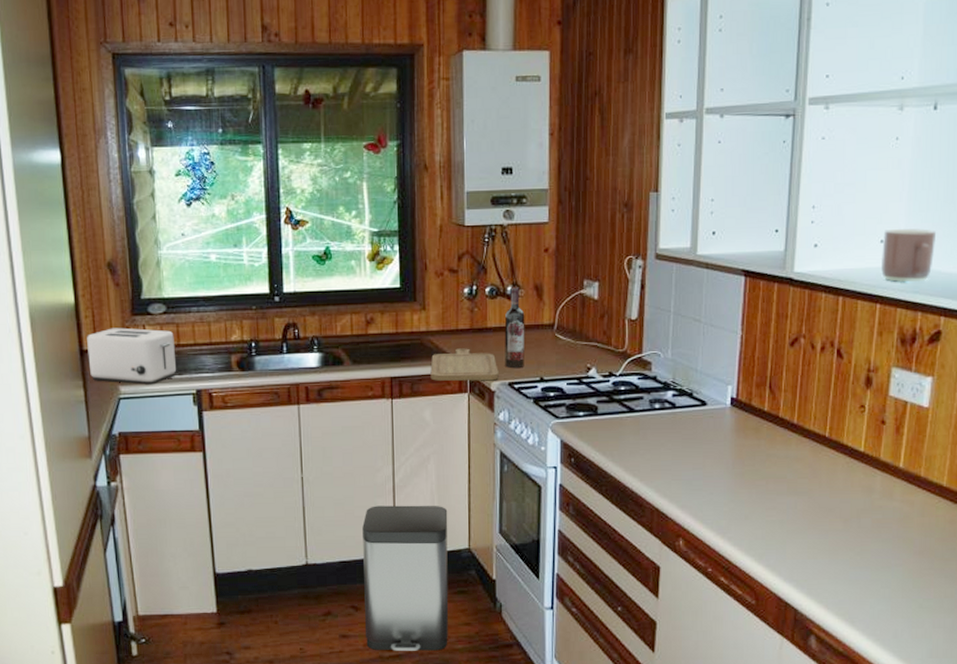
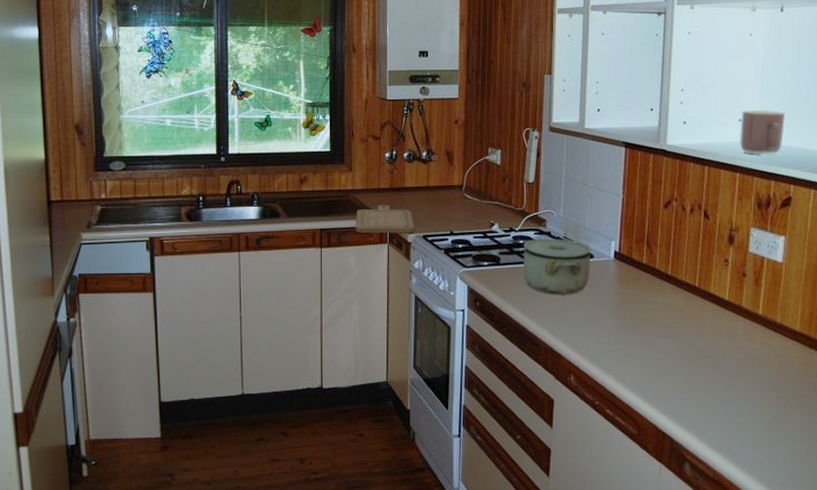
toaster: present [87,327,177,385] -> none [54,181,133,232]
pedal bin: present [362,505,449,651] -> none [293,342,369,474]
wine bottle: present [504,286,525,369] -> none [420,152,438,223]
cooking pot: none [624,384,704,448] -> present [523,238,591,294]

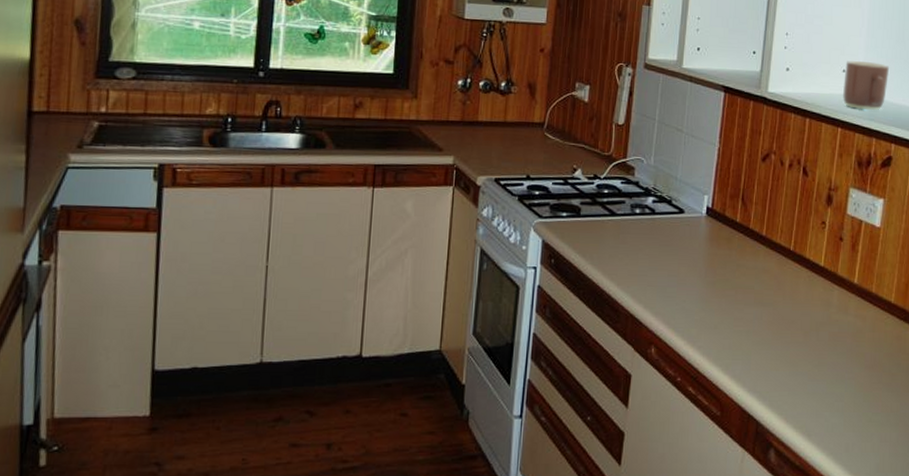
chopping board: present [355,205,415,234] -> none [416,140,486,176]
cooking pot: present [523,238,591,294] -> none [605,188,682,254]

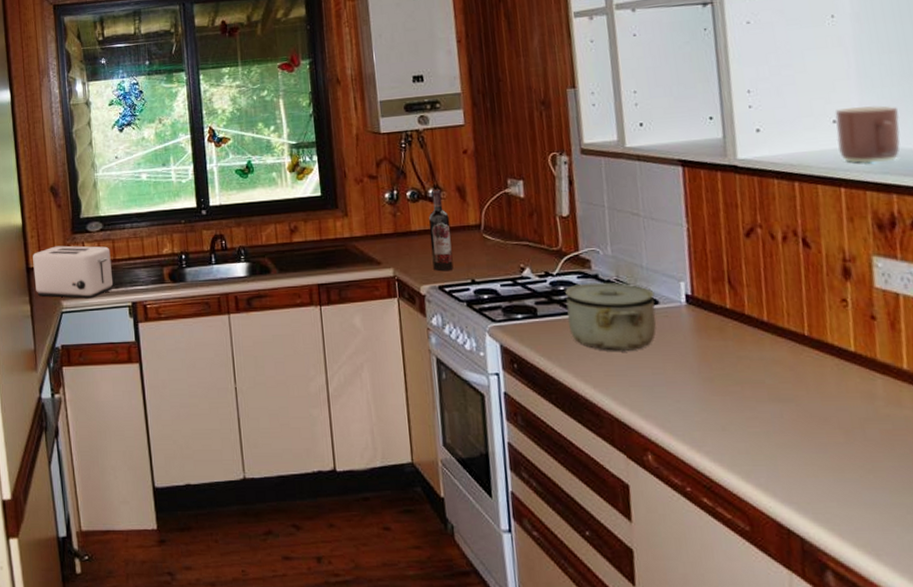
toaster: none [36,89,141,155] -> present [33,245,114,299]
wine bottle: none [493,82,517,165] -> present [428,188,454,272]
cooking pot: none [605,188,682,254] -> present [565,282,656,351]

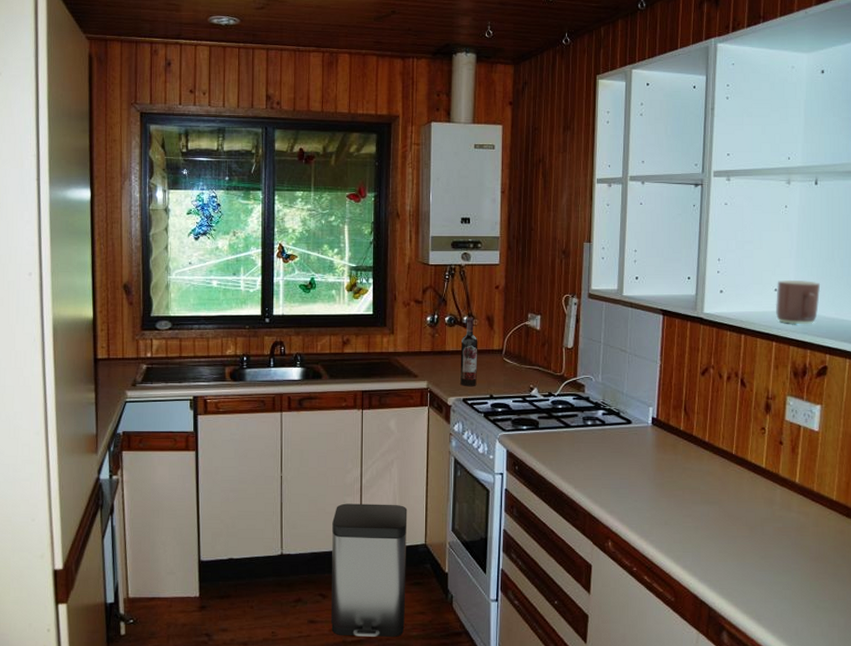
toaster: present [33,245,114,299] -> none [101,340,178,391]
pedal bin: none [299,415,398,577] -> present [331,503,408,637]
cooking pot: present [565,282,656,351] -> none [561,403,629,460]

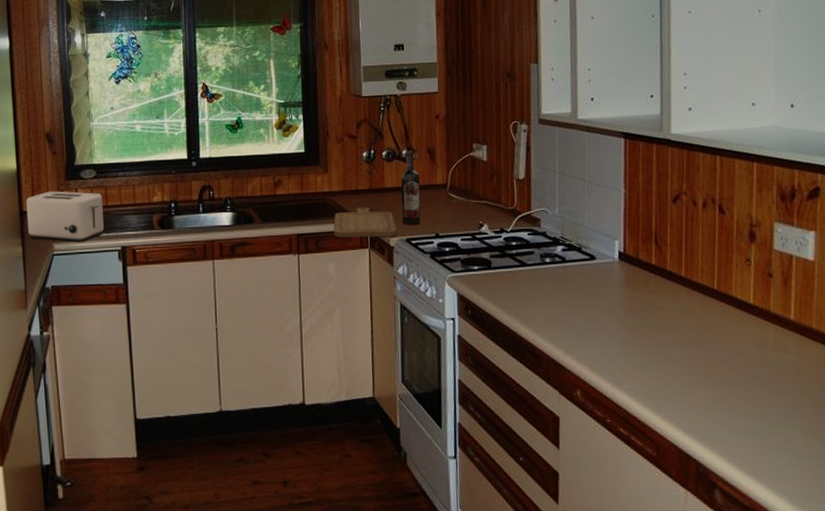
toaster: none [101,340,178,391] -> present [26,191,105,243]
pedal bin: present [331,503,408,637] -> none [272,355,356,499]
chopping board: none [396,368,455,397] -> present [333,207,397,238]
mug: present [776,279,821,325] -> none [753,92,806,142]

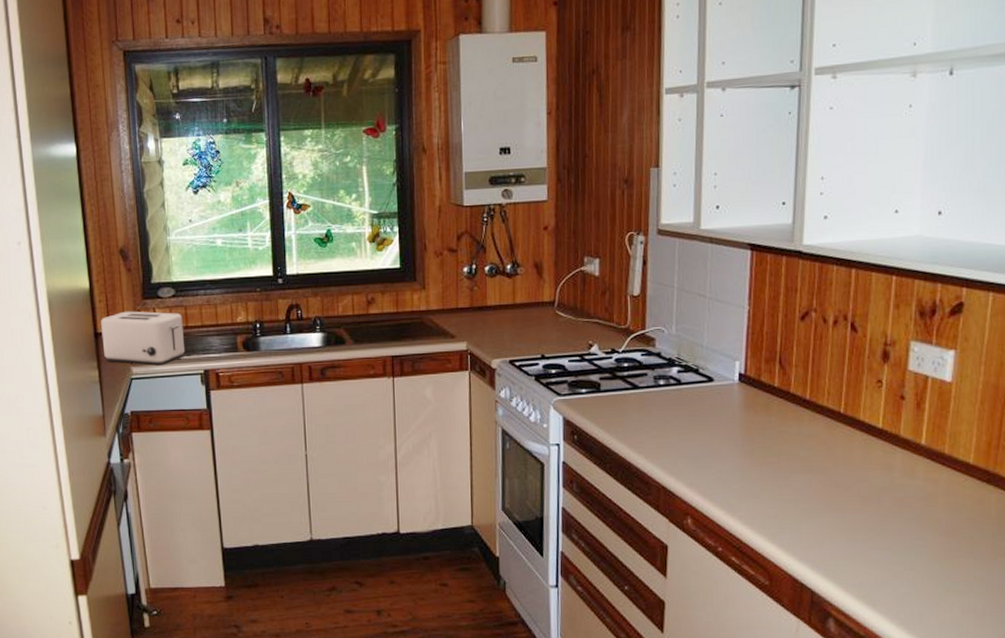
chopping board: present [333,207,397,238] -> none [431,326,499,360]
wine bottle: present [400,149,421,226] -> none [504,264,526,347]

